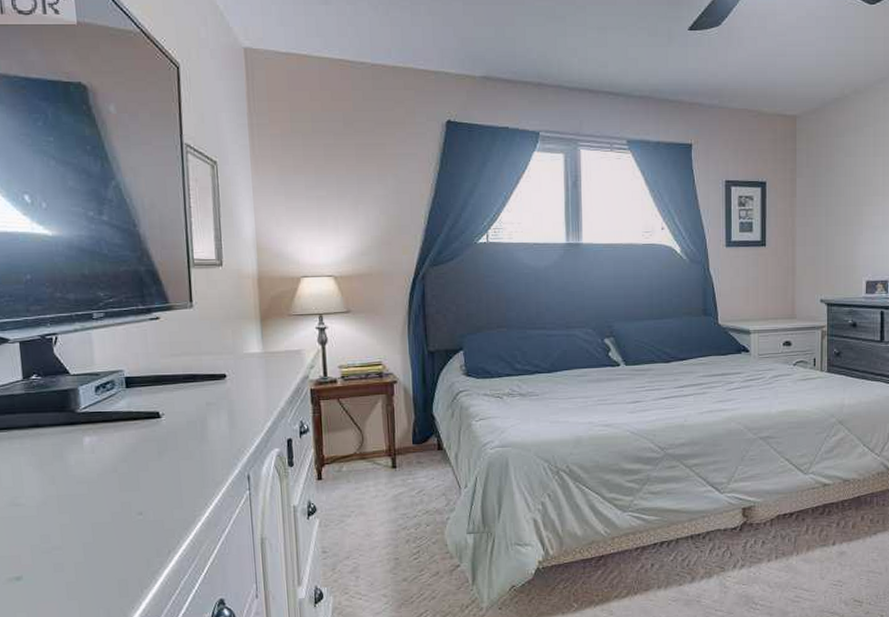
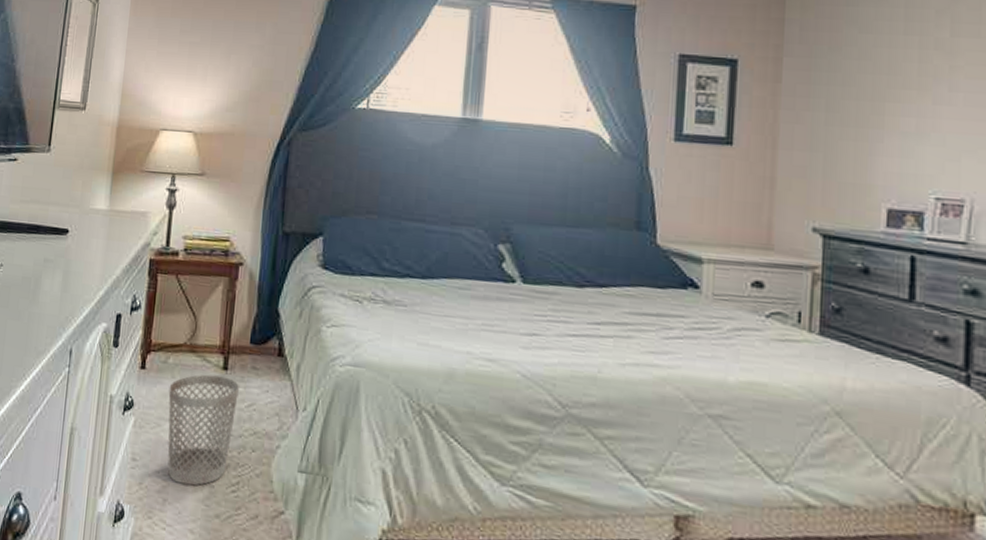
wastebasket: none [346,473,409,562] -> present [167,374,239,486]

